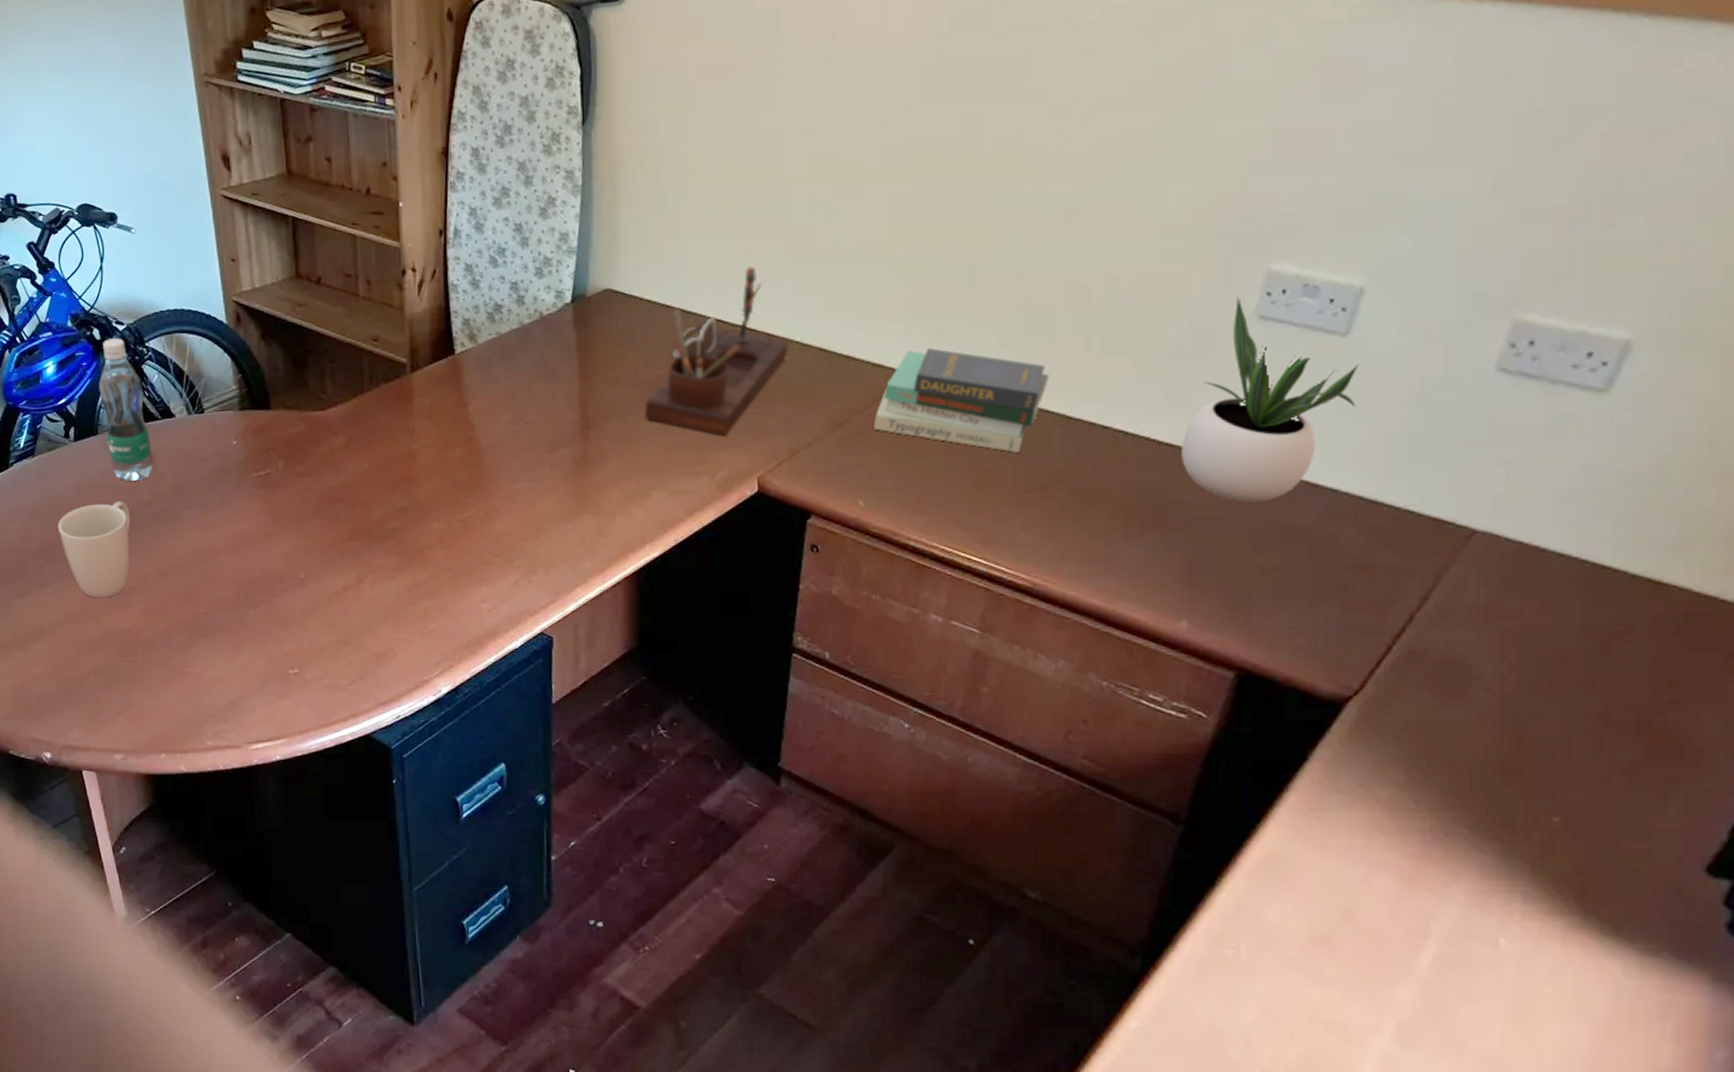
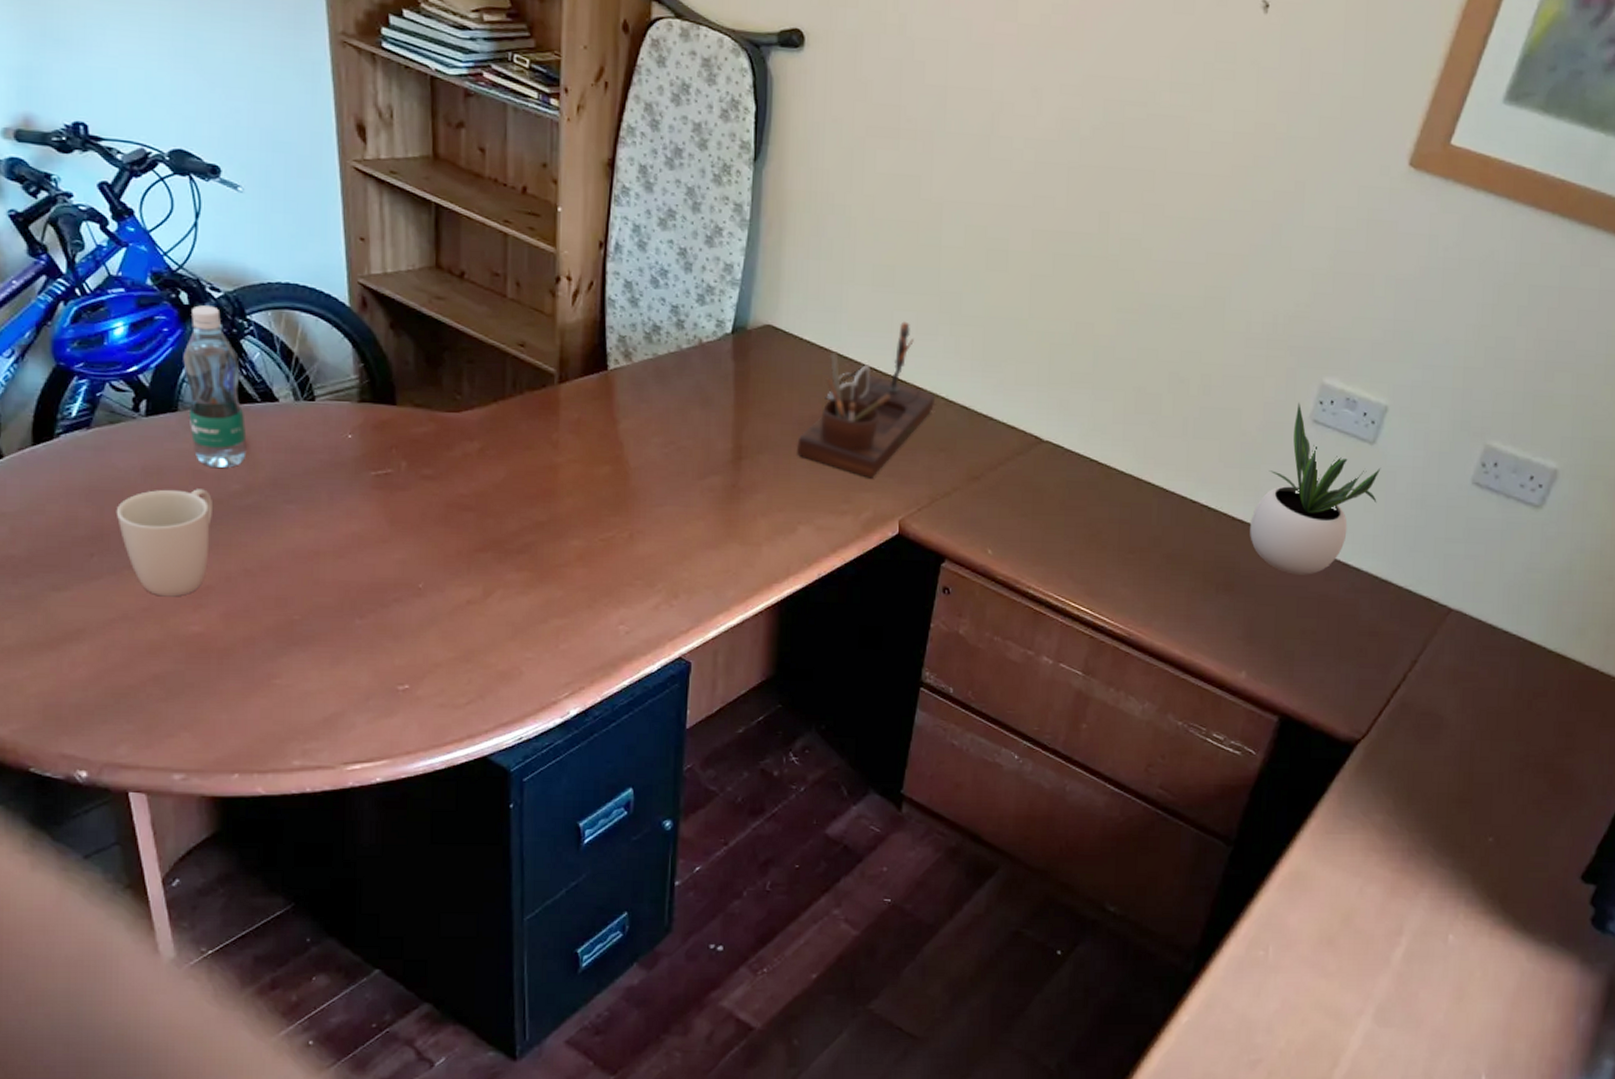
books: present [874,348,1050,453] -> none [1005,416,1153,517]

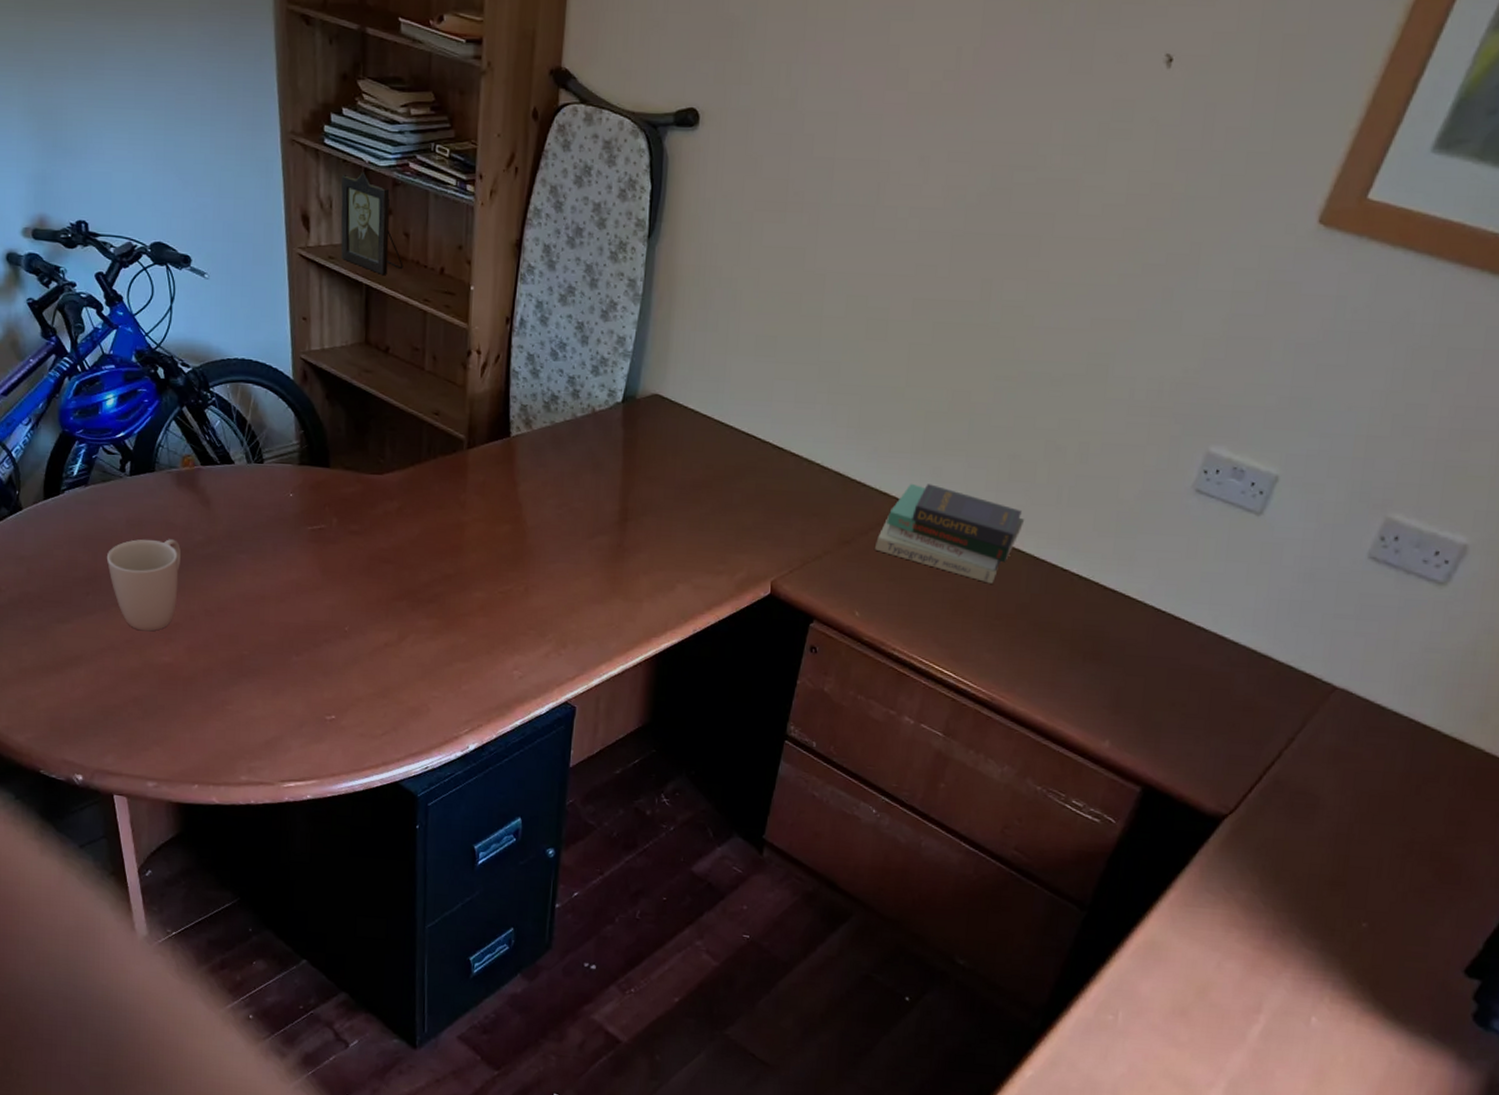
bottle: present [183,305,247,469] -> none [159,379,209,522]
photo frame: none [403,80,479,193] -> present [340,172,404,275]
desk organizer: present [797,321,936,478] -> none [678,390,811,541]
books: none [1005,416,1153,517] -> present [875,483,1025,584]
potted plant: present [1250,402,1381,575] -> none [1121,471,1267,647]

